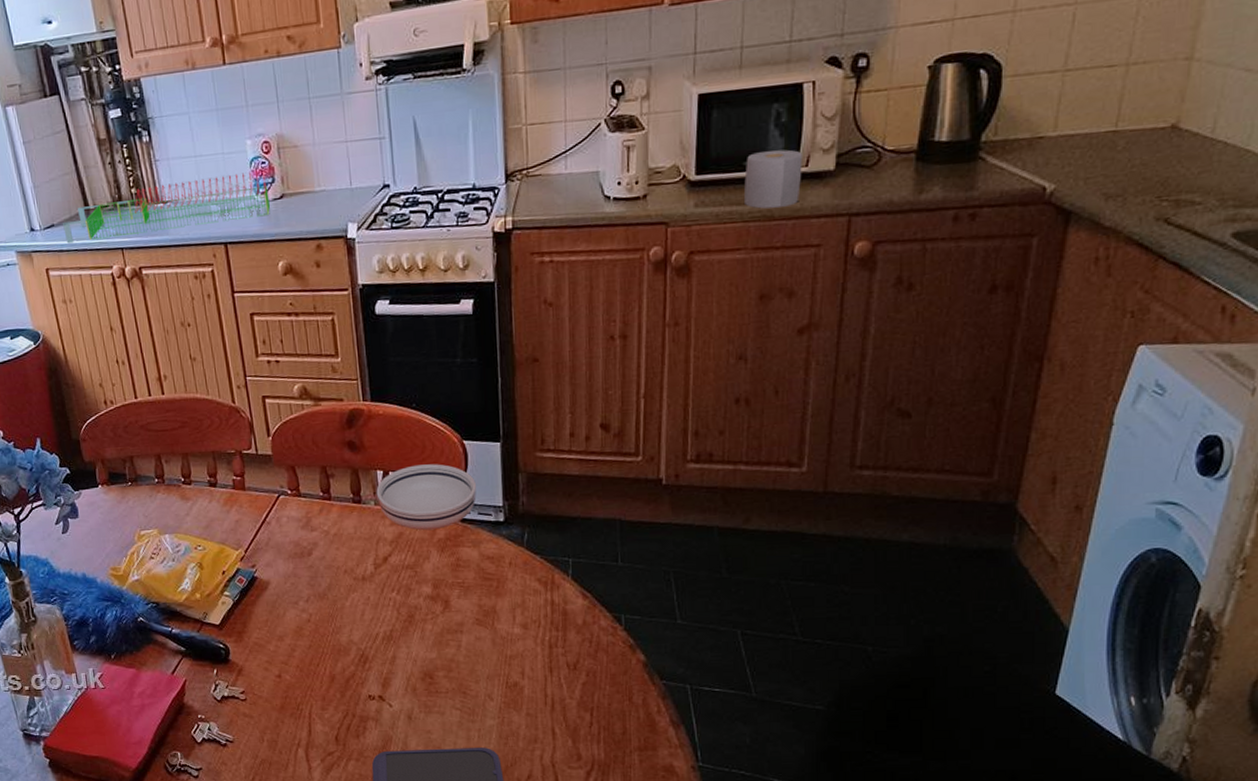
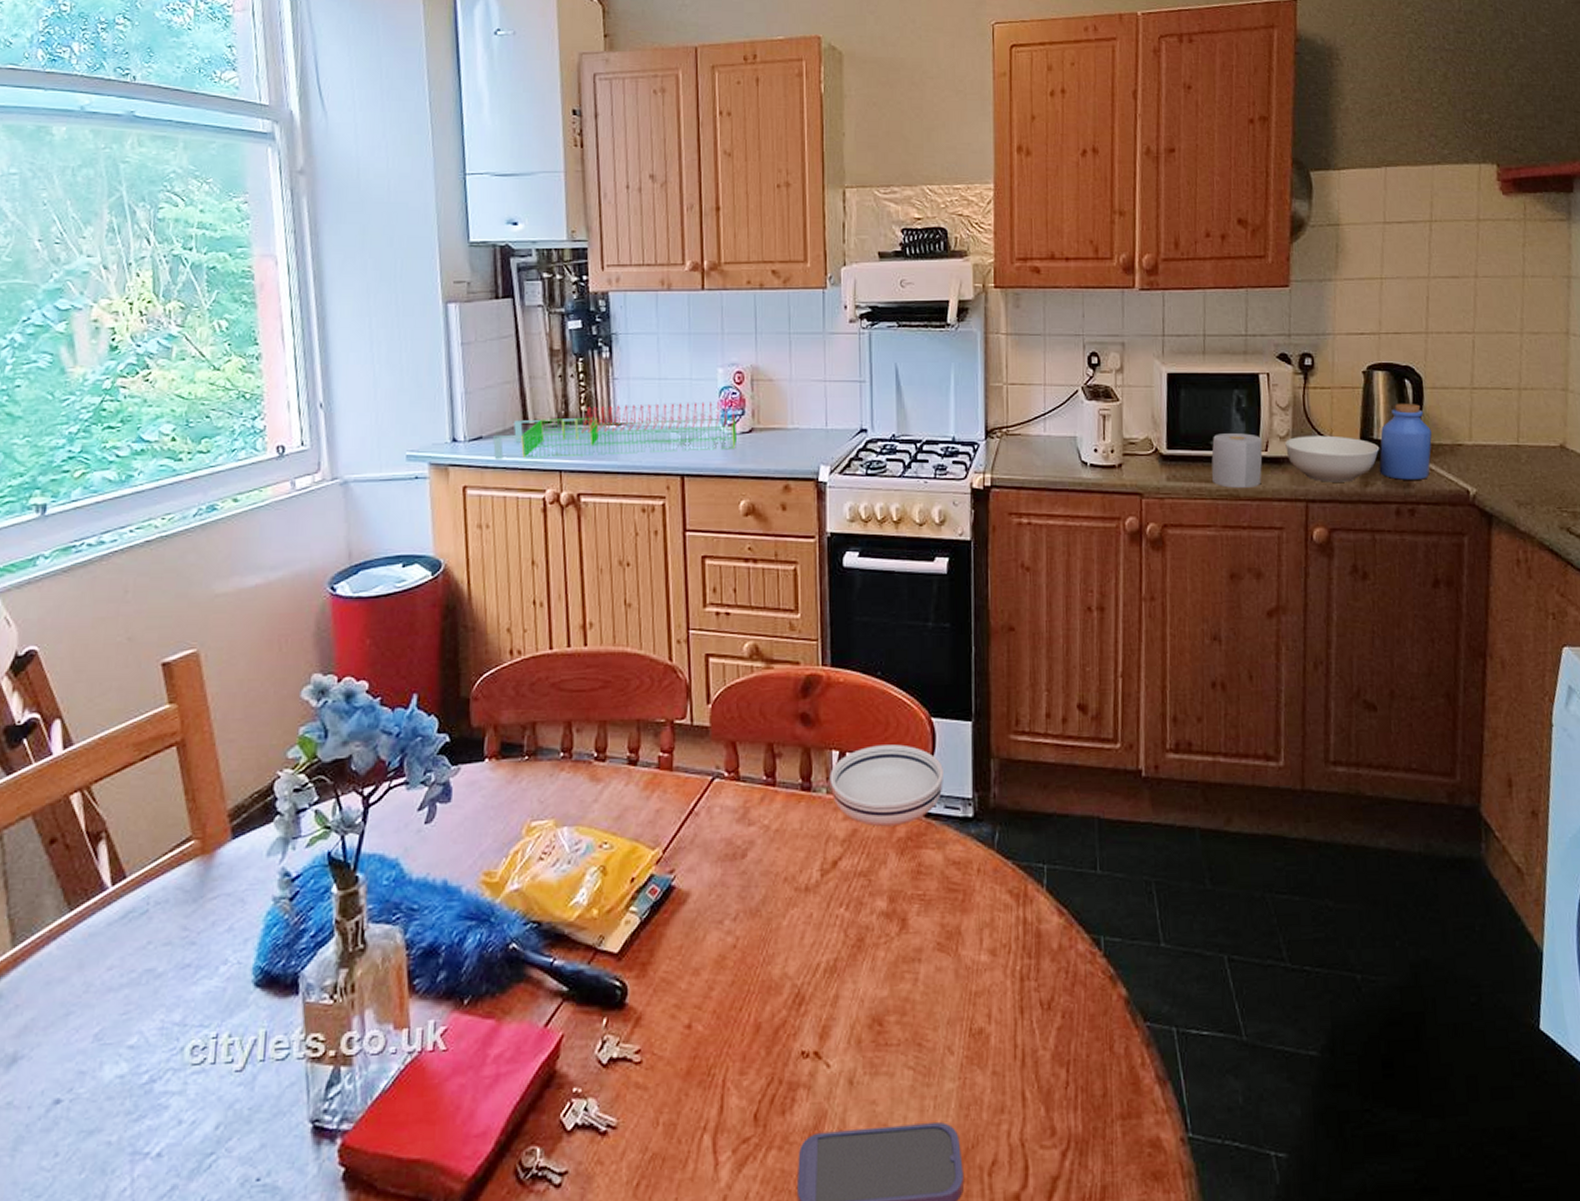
bowl: none [829,142,941,194] -> present [1285,435,1380,482]
jar: none [938,96,1006,184] -> present [1379,403,1432,480]

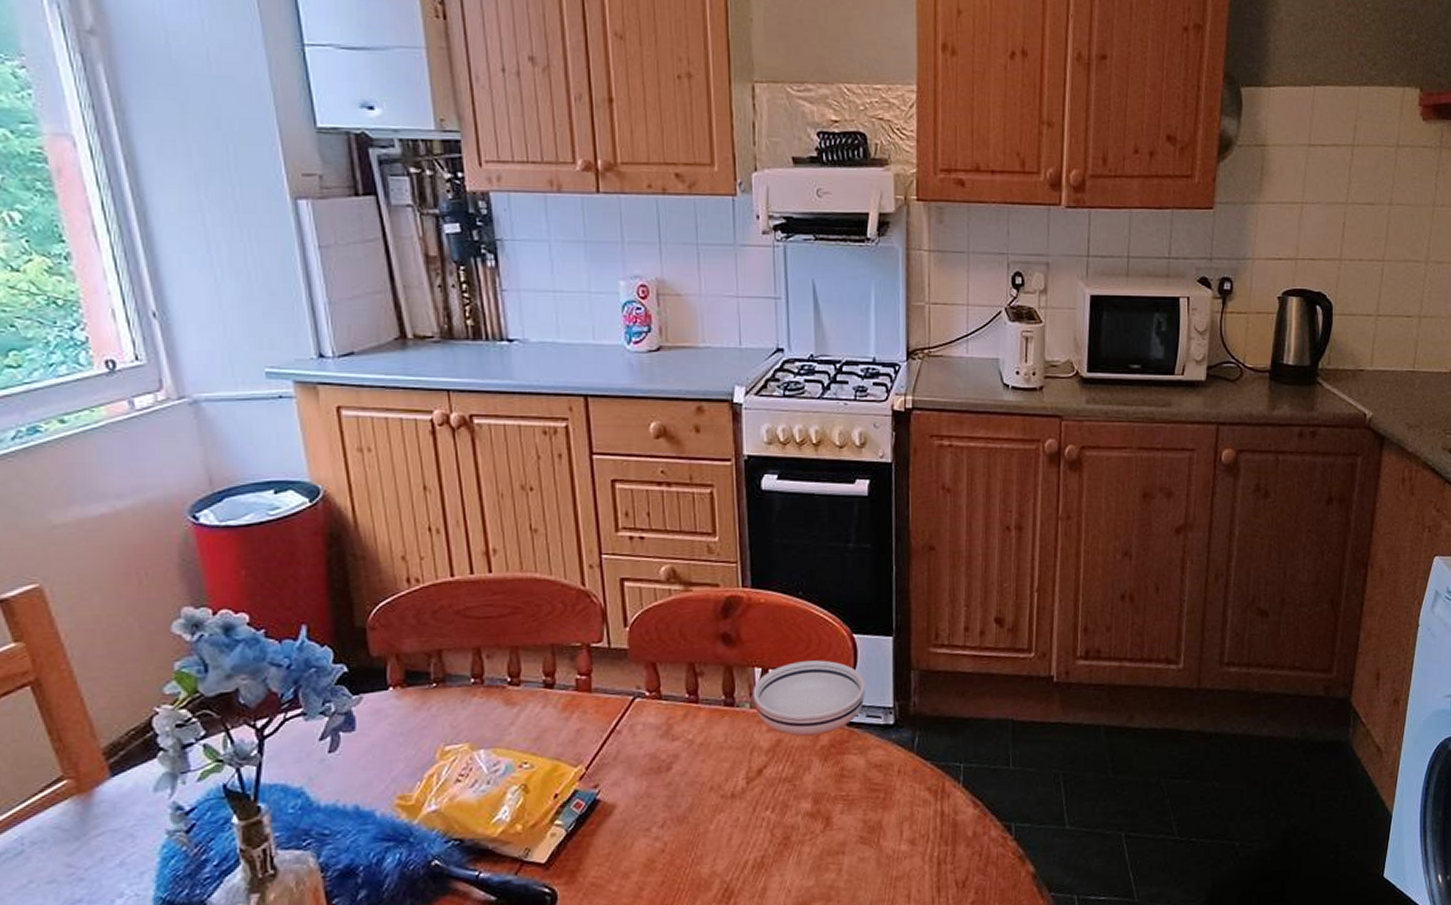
dish rack: present [493,401,737,460] -> none [367,317,643,378]
paper towel roll: present [1211,433,1263,488] -> none [1130,357,1179,411]
bowl: present [1285,435,1380,482] -> none [1201,360,1289,406]
jar: present [1379,403,1432,480] -> none [1286,328,1337,404]

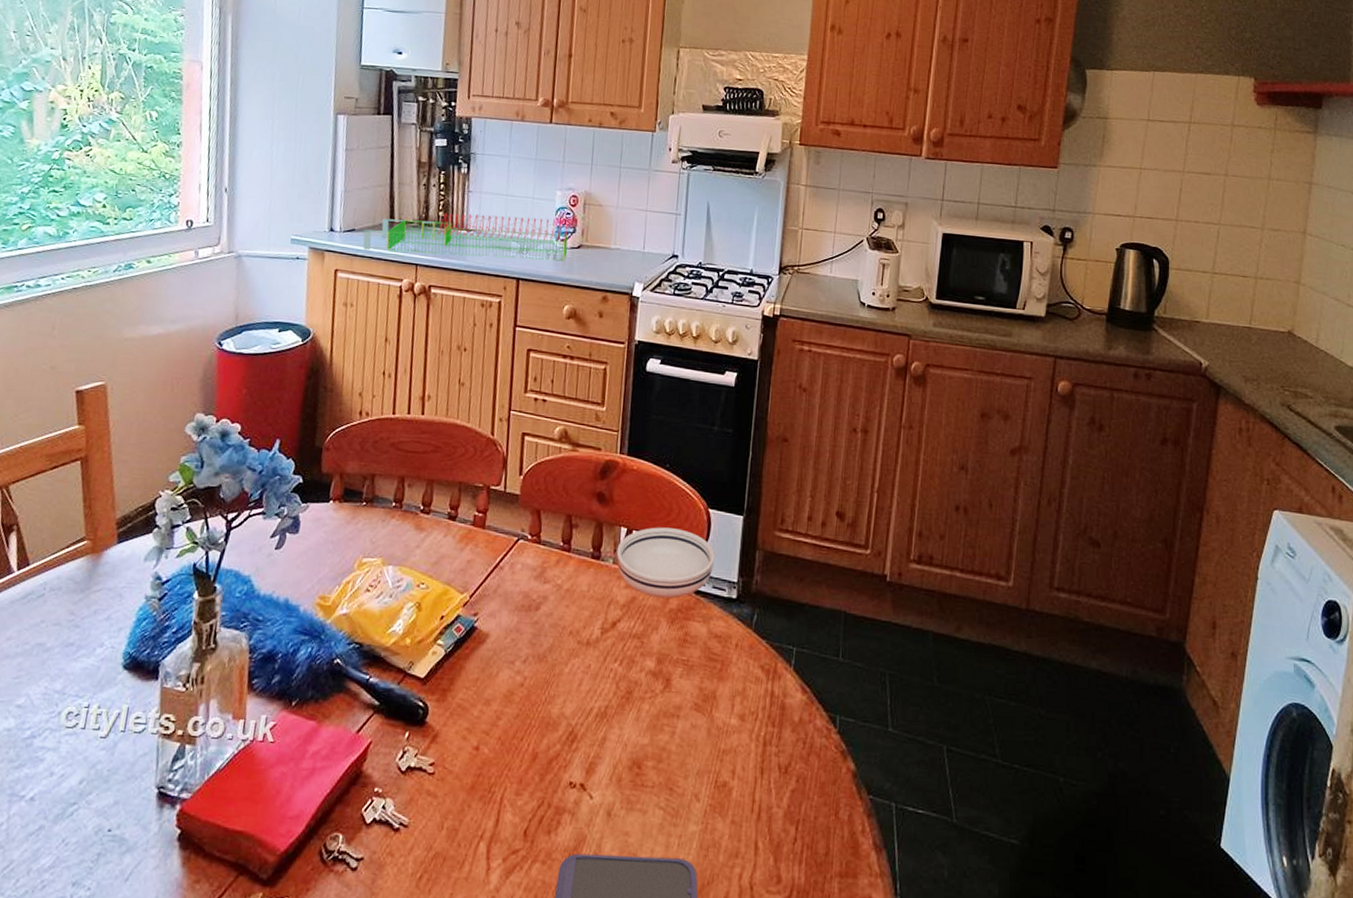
dish rack: none [367,317,643,378] -> present [363,213,569,261]

